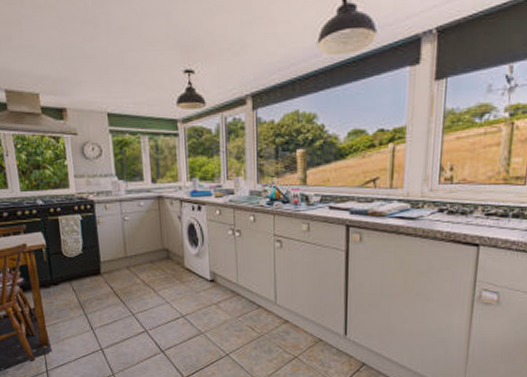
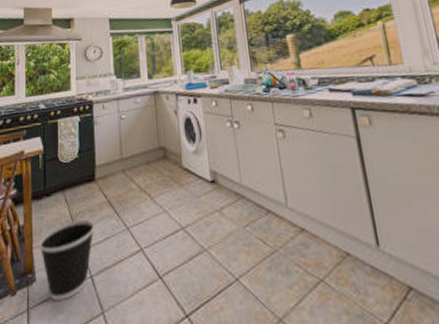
wastebasket: none [51,306,102,365] -> present [39,219,94,300]

